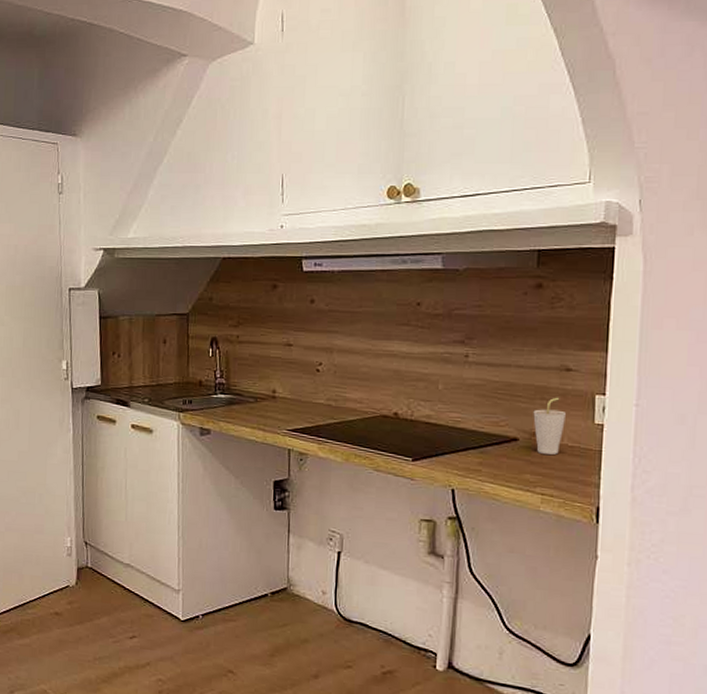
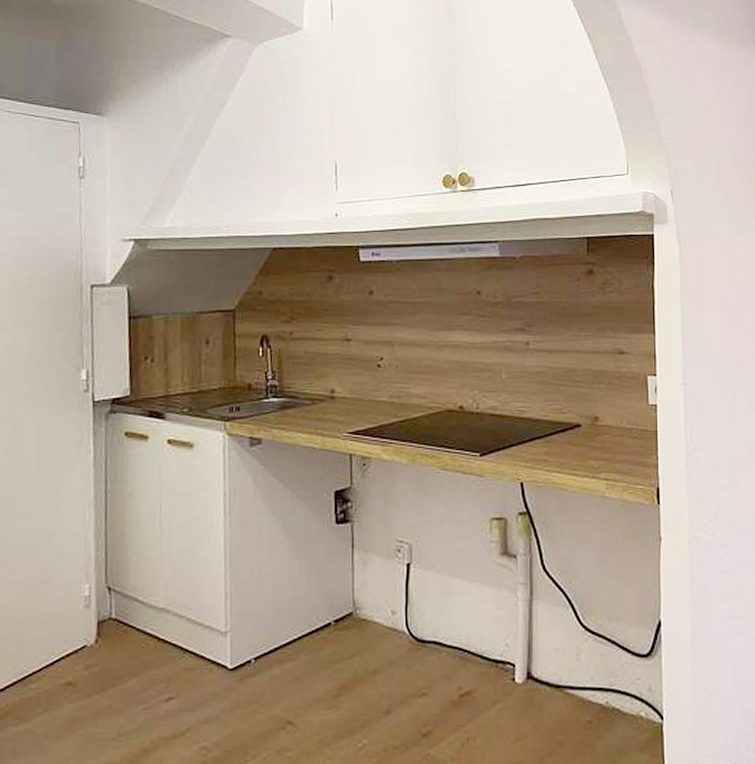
cup: present [533,397,566,455] -> none [593,380,623,438]

